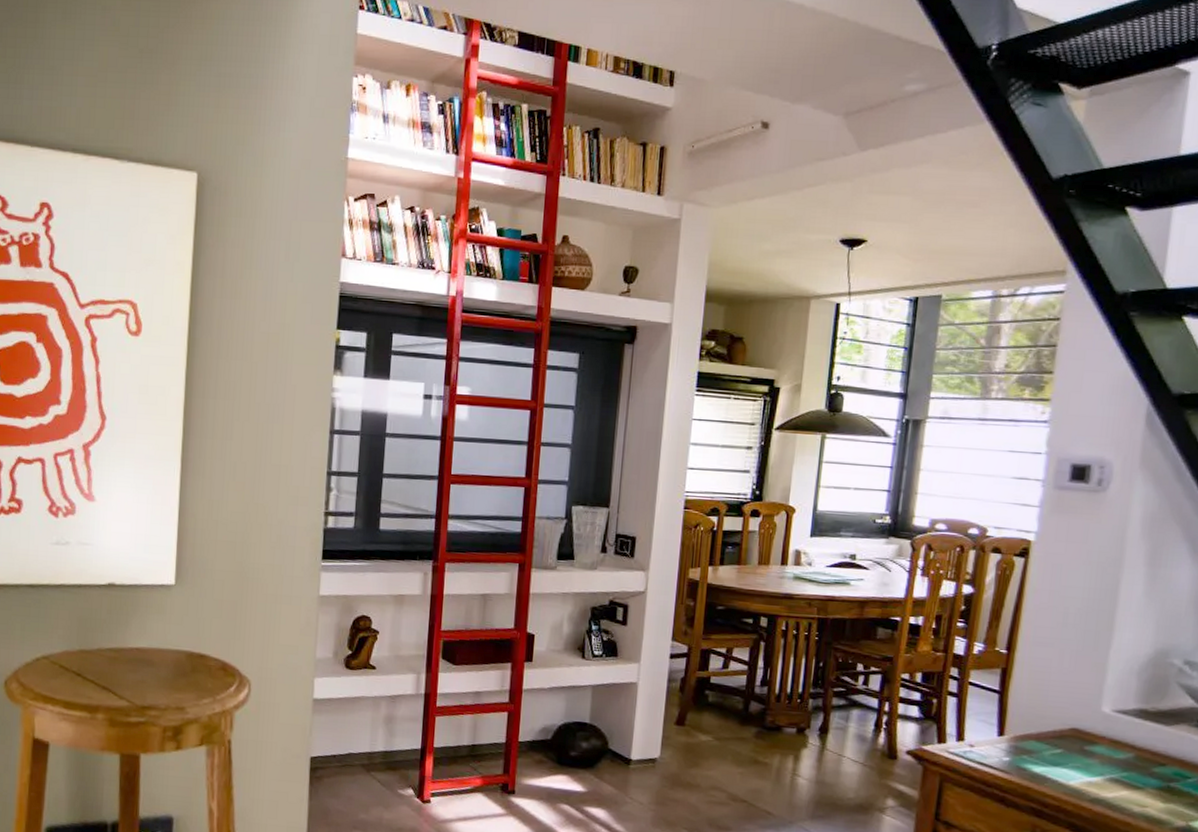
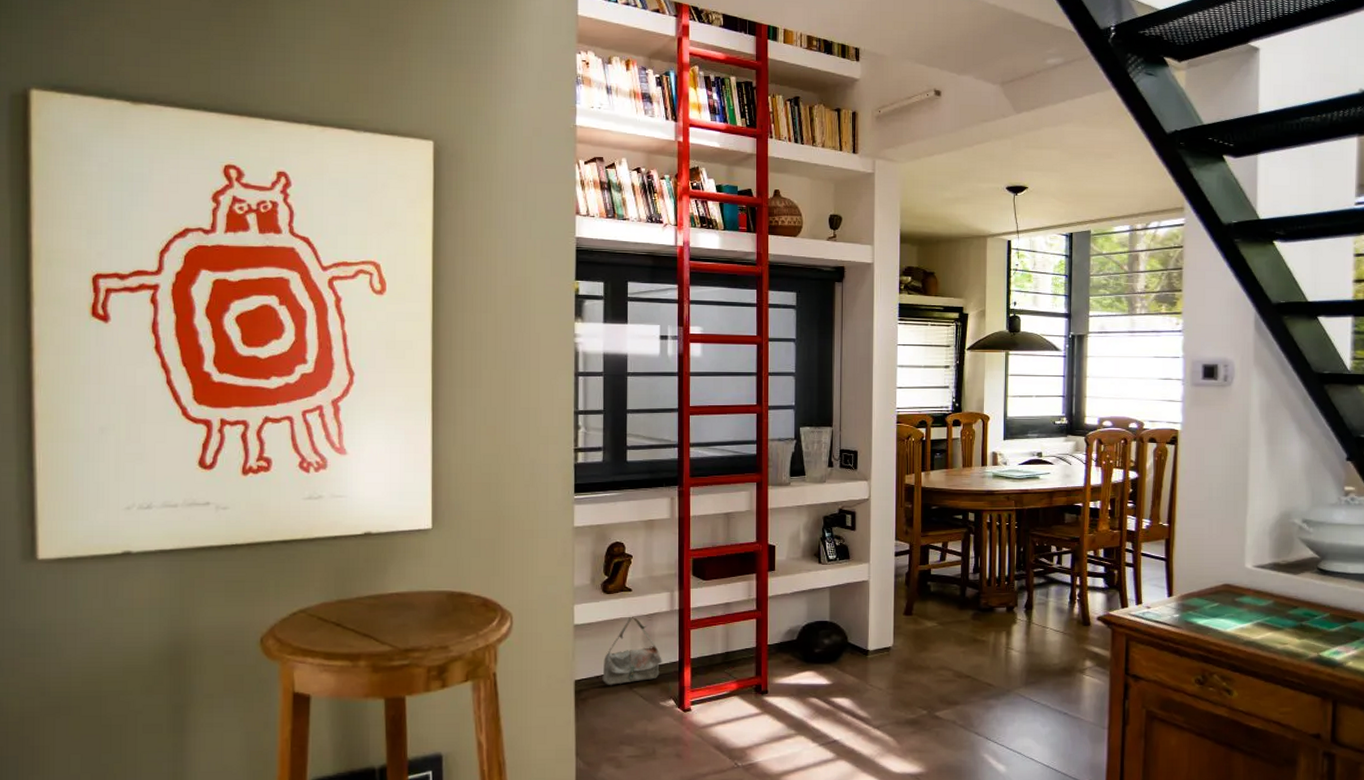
bag: none [339,696,404,766] -> present [602,616,662,685]

